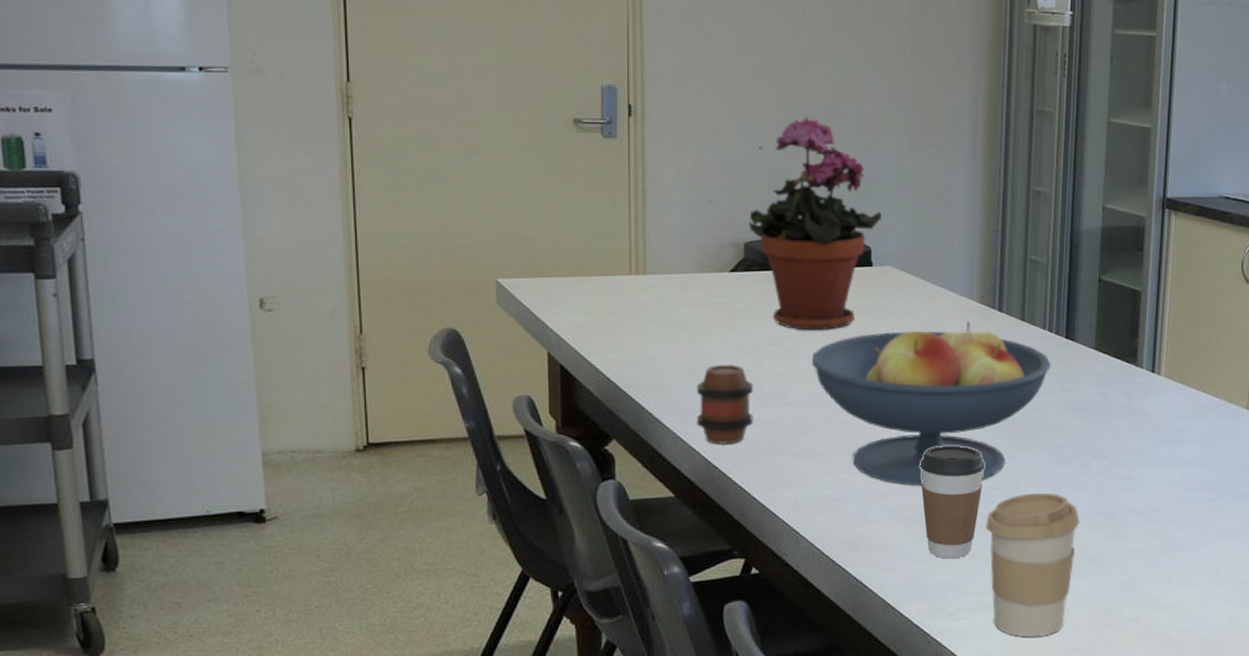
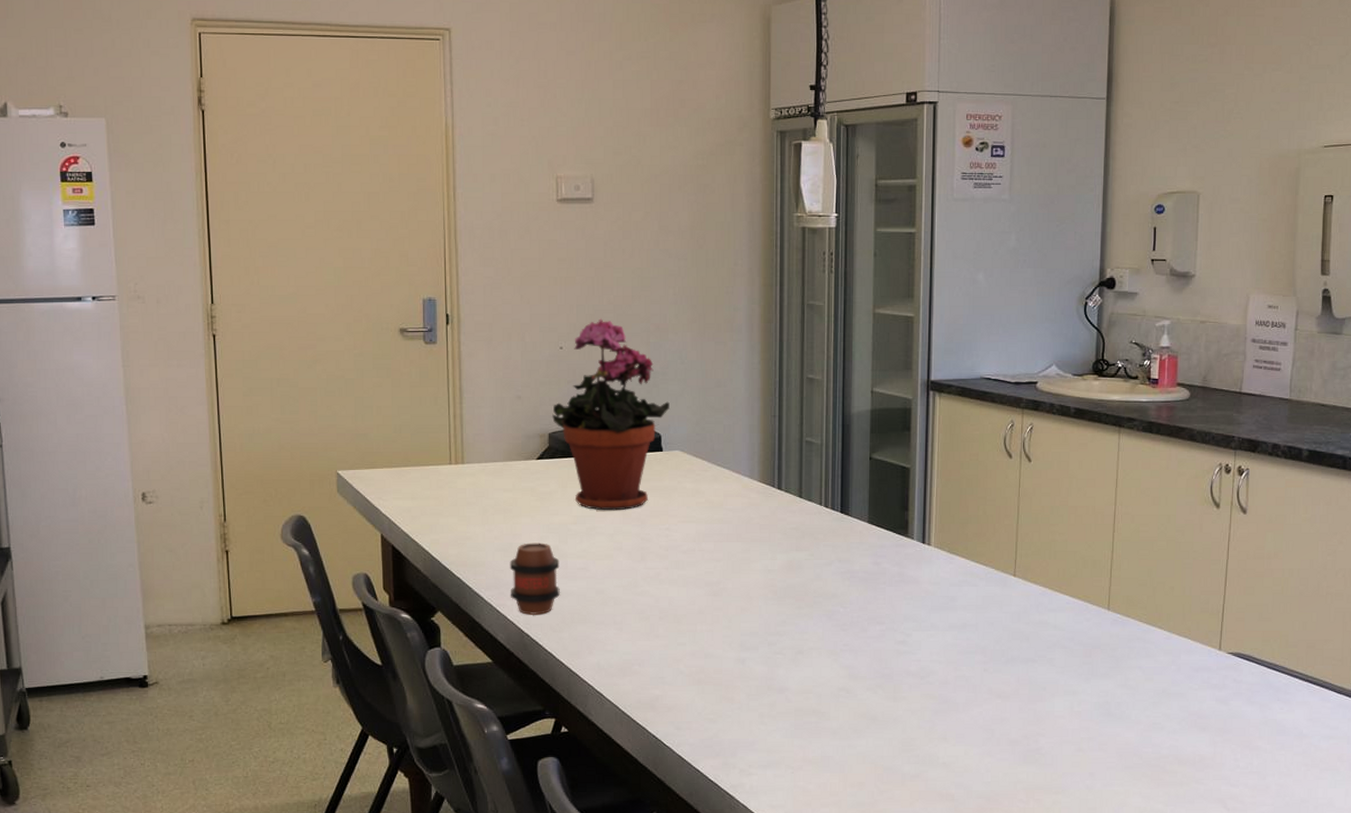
fruit bowl: present [811,321,1051,486] -> none [610,499,828,651]
coffee cup: present [920,446,985,559] -> none [710,614,770,719]
coffee cup: present [986,492,1079,637] -> none [772,656,859,792]

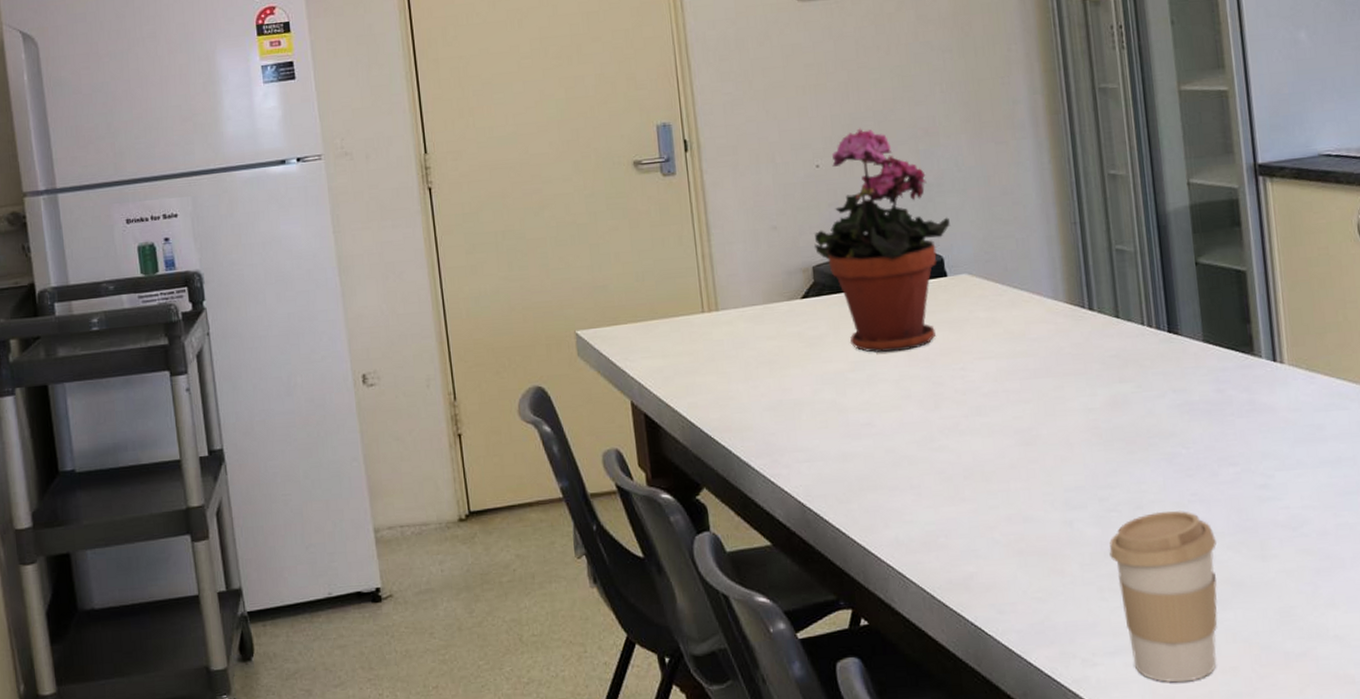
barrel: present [509,543,560,615] -> none [781,396,843,485]
coffee cup: none [772,656,859,792] -> present [1109,510,1218,683]

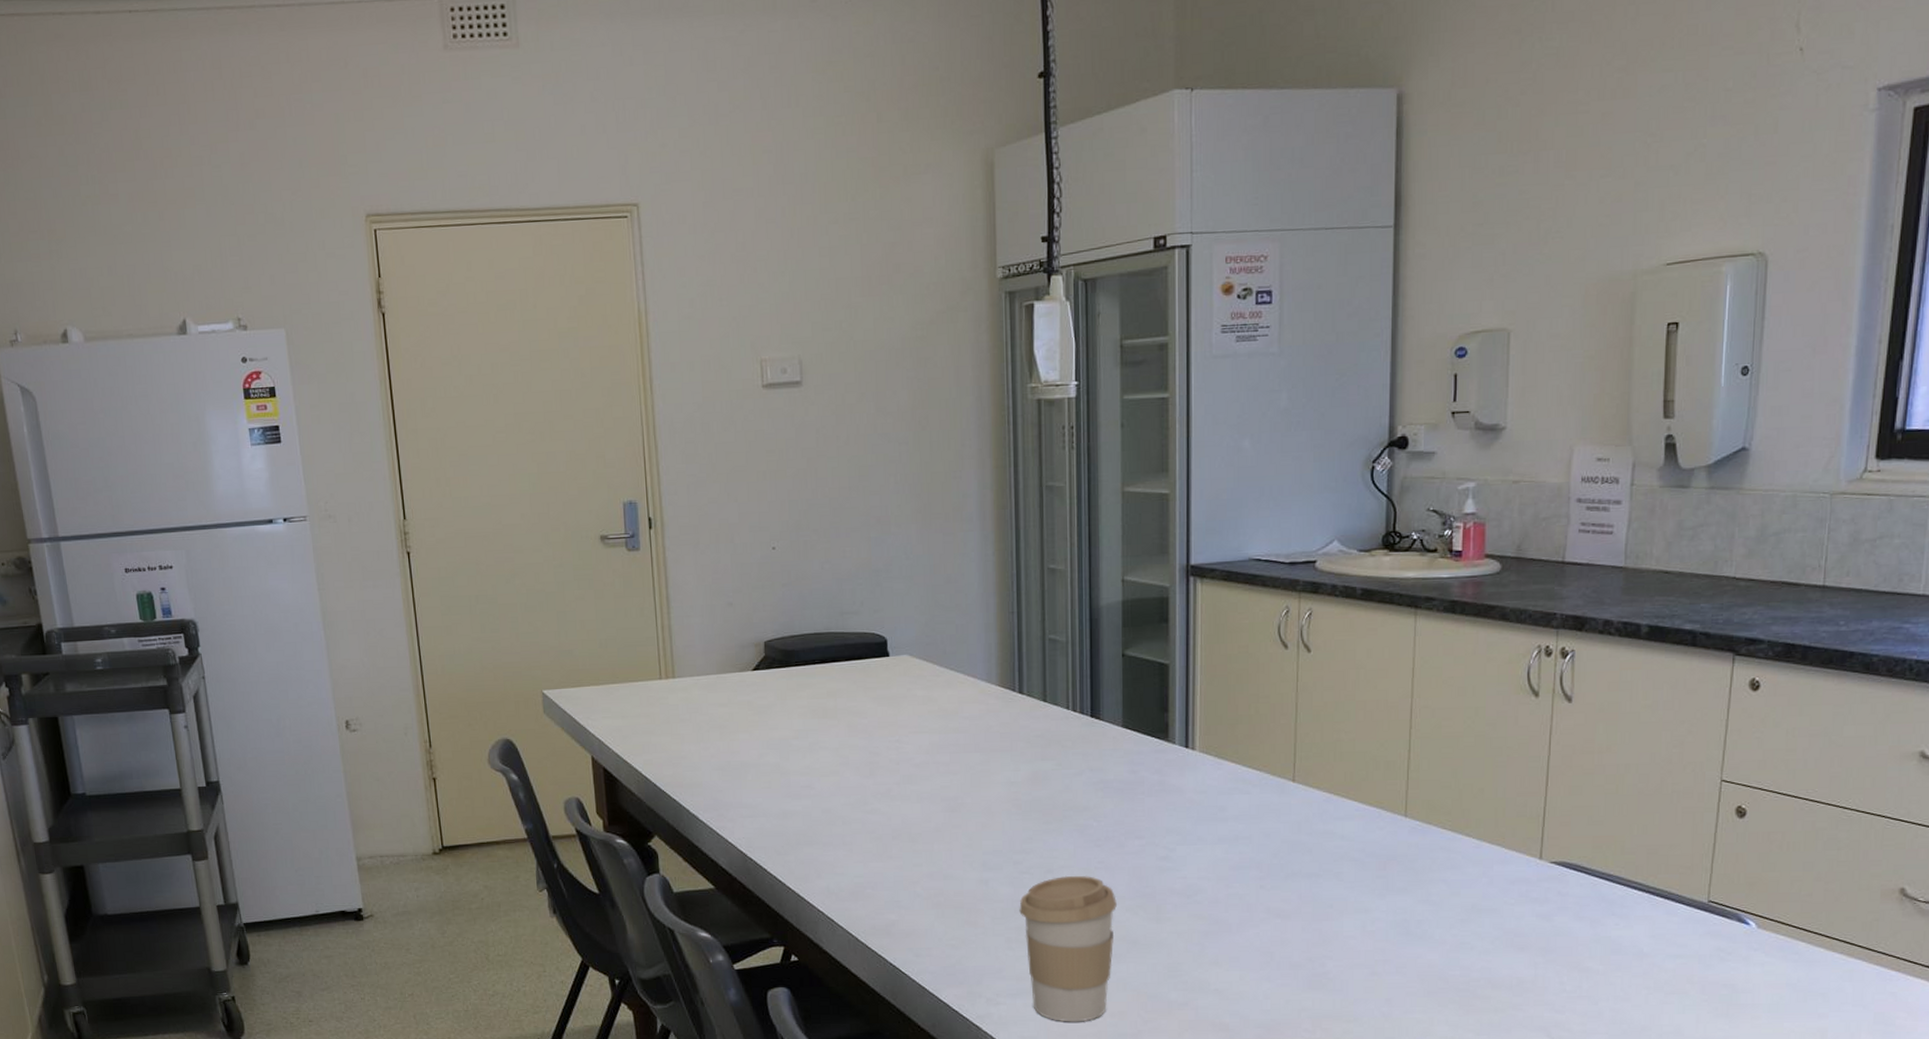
potted plant: present [814,128,950,354] -> none [767,514,895,724]

